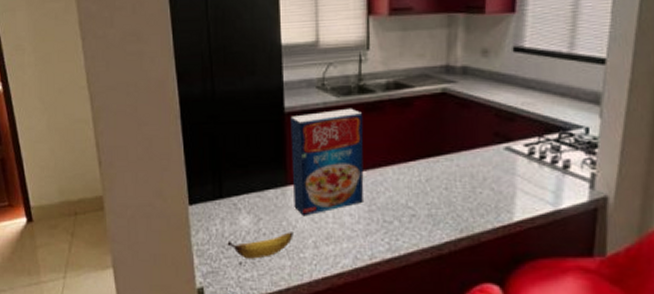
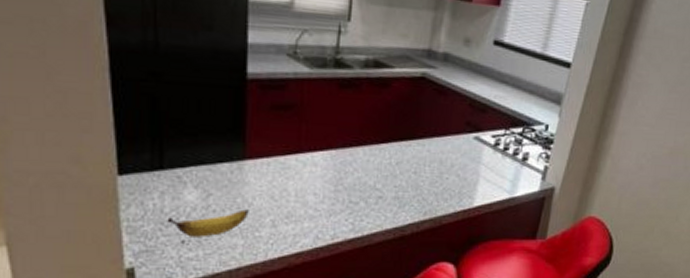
cereal box: present [290,108,364,216] -> none [251,81,337,194]

